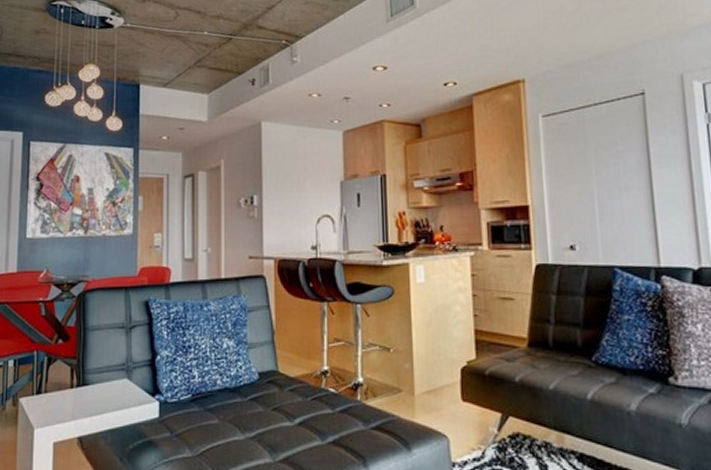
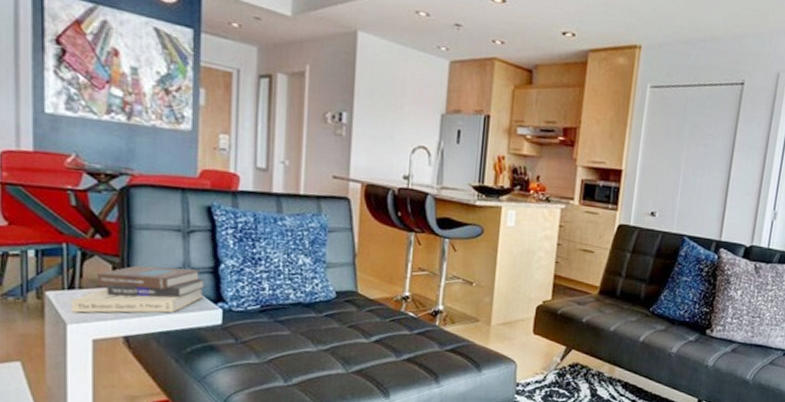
books: none [37,364,145,417] -> present [70,265,206,313]

